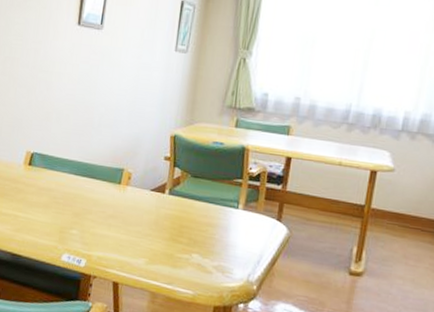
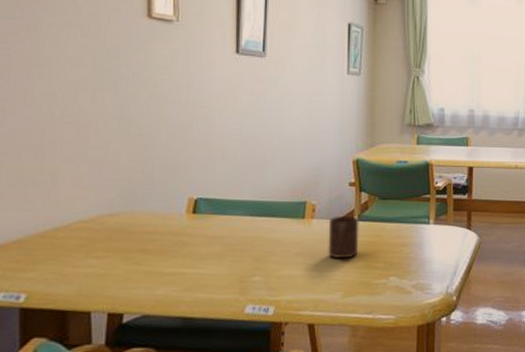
cup: none [138,187,170,229] -> present [328,216,359,259]

